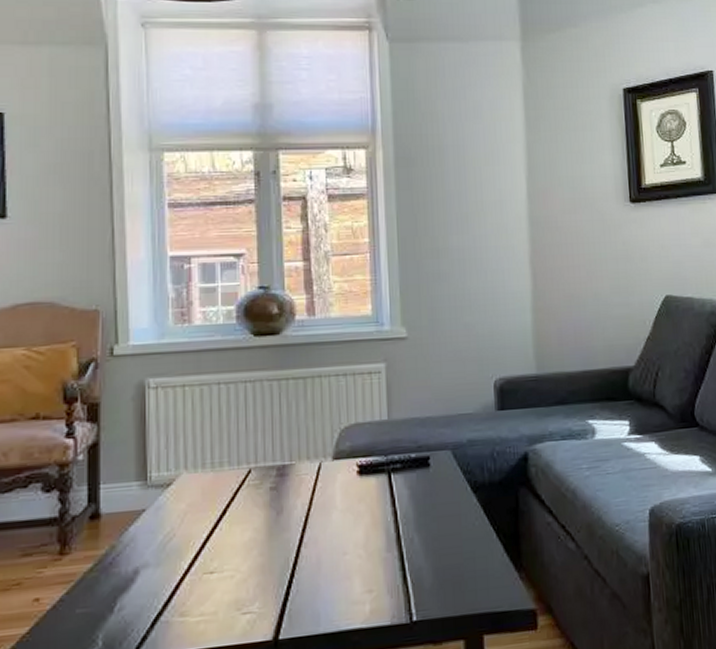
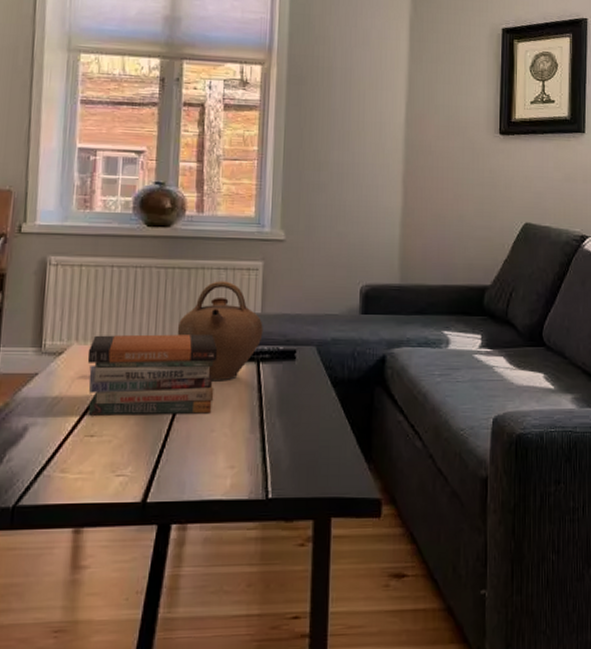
book stack: none [199,447,344,551] -> present [87,333,218,416]
jug: none [296,388,392,498] -> present [177,281,263,380]

